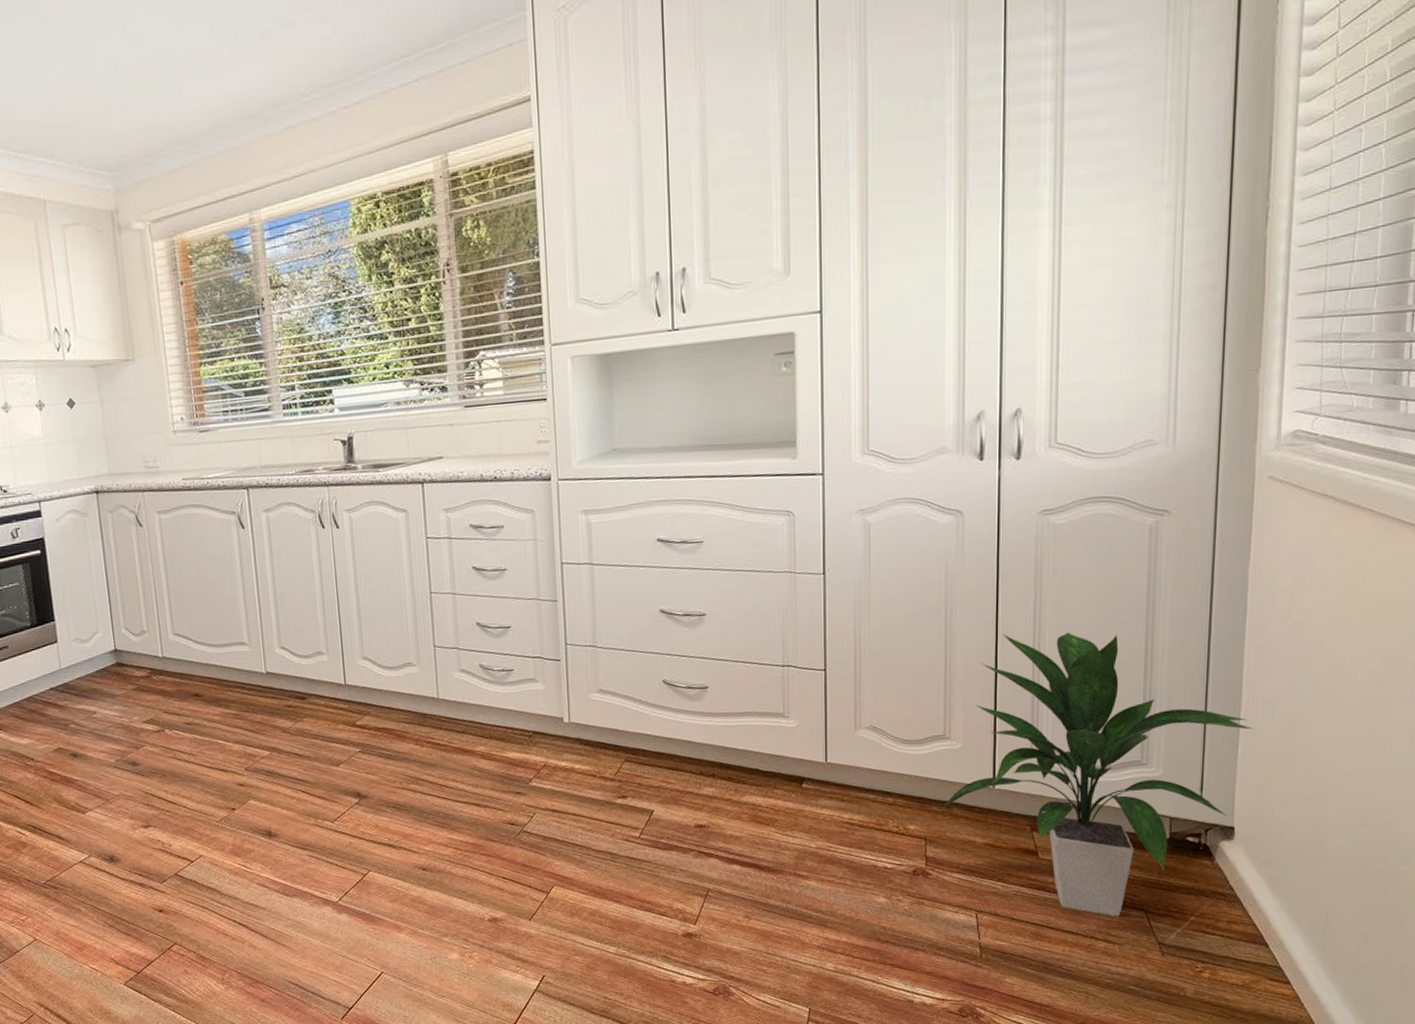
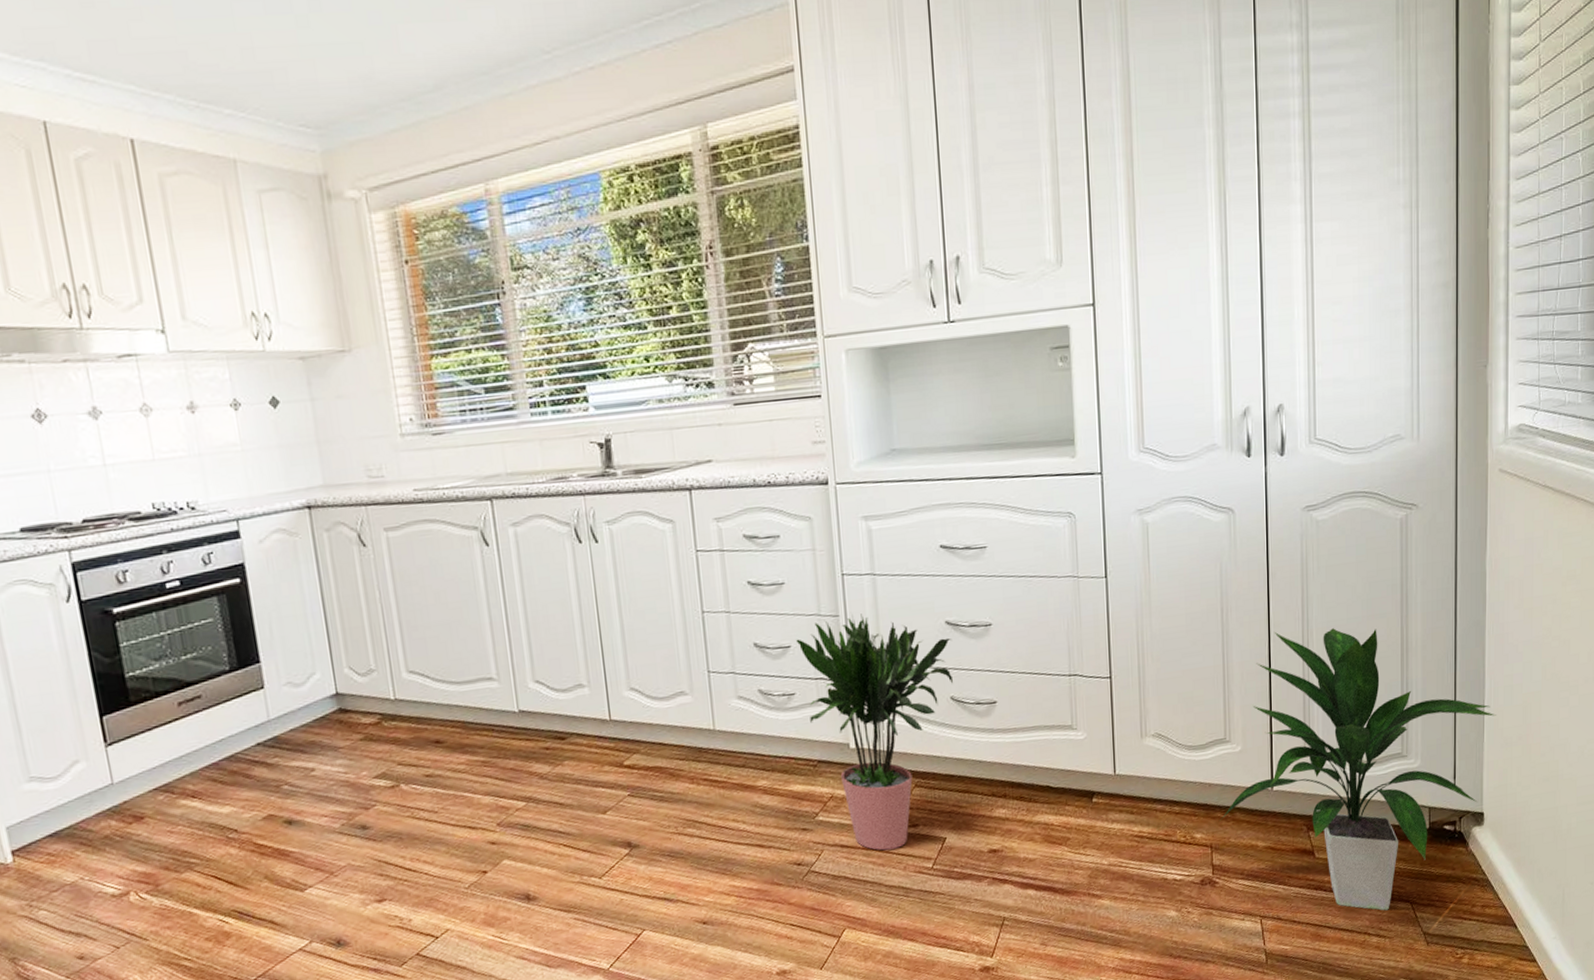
potted plant: none [515,600,665,818] -> present [796,613,953,851]

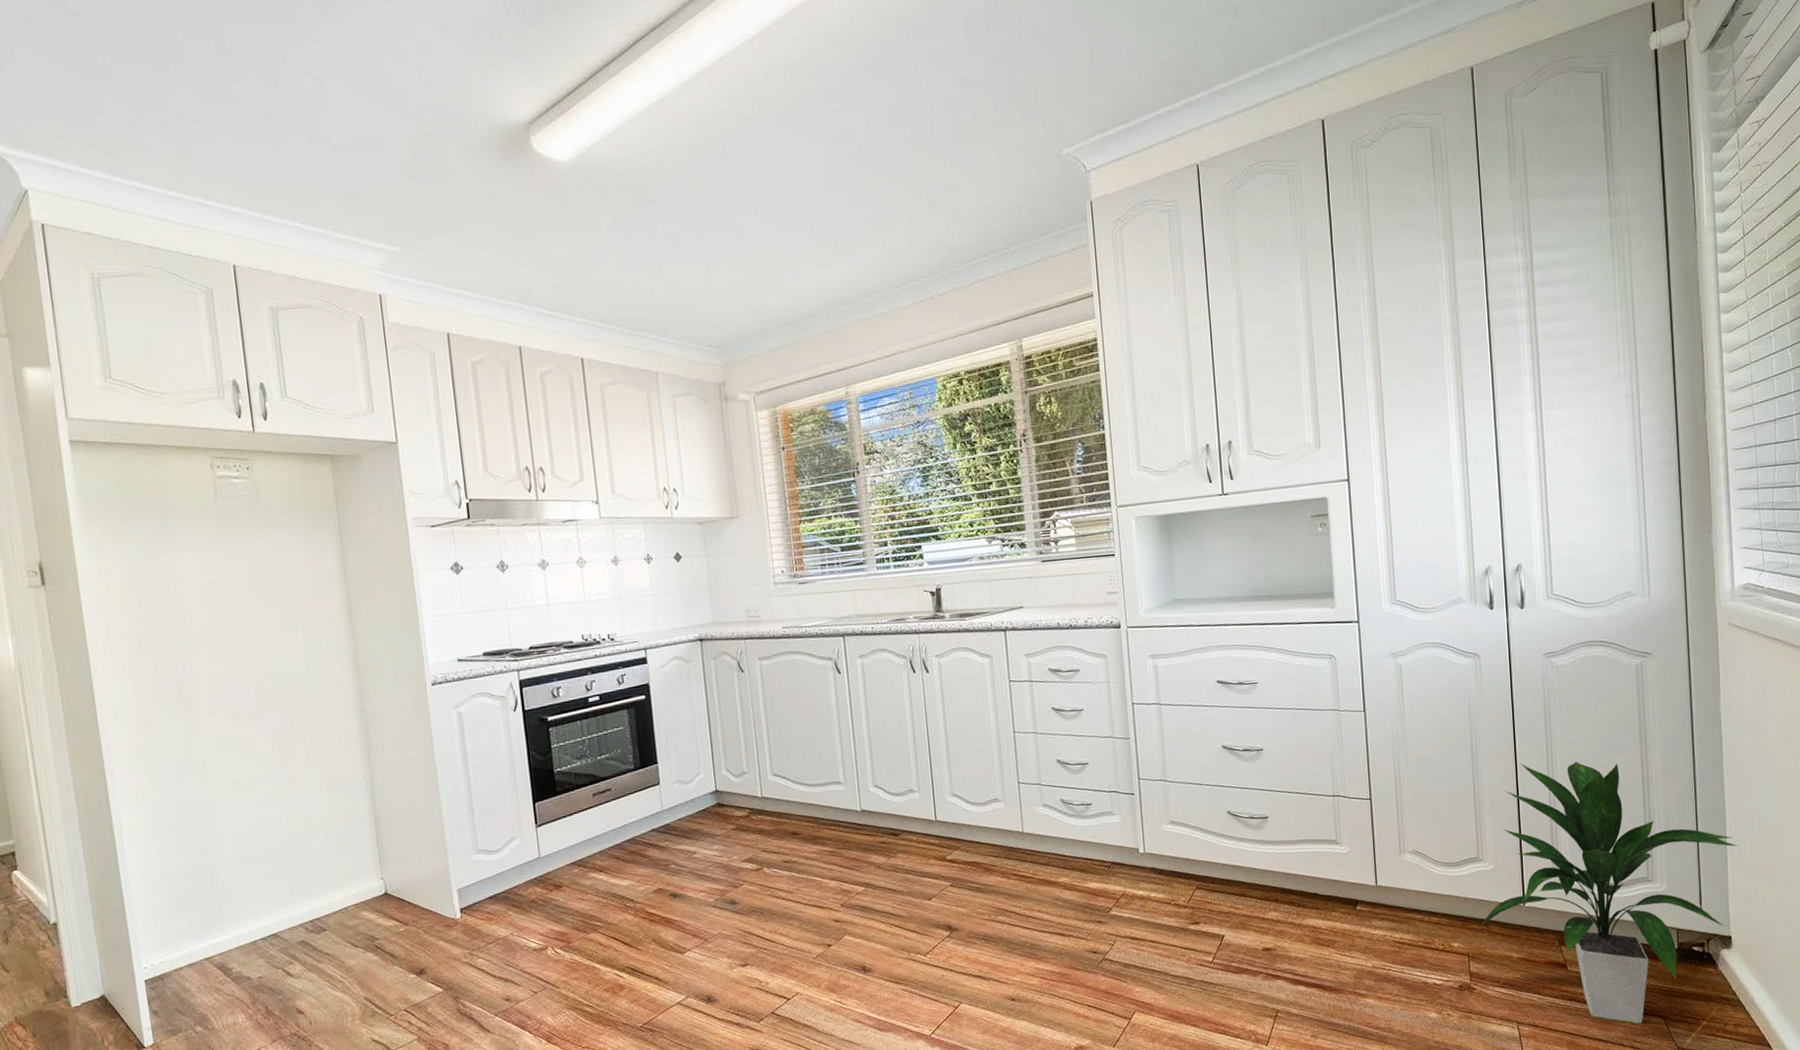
potted plant: present [796,613,953,851] -> none [1092,737,1229,944]

